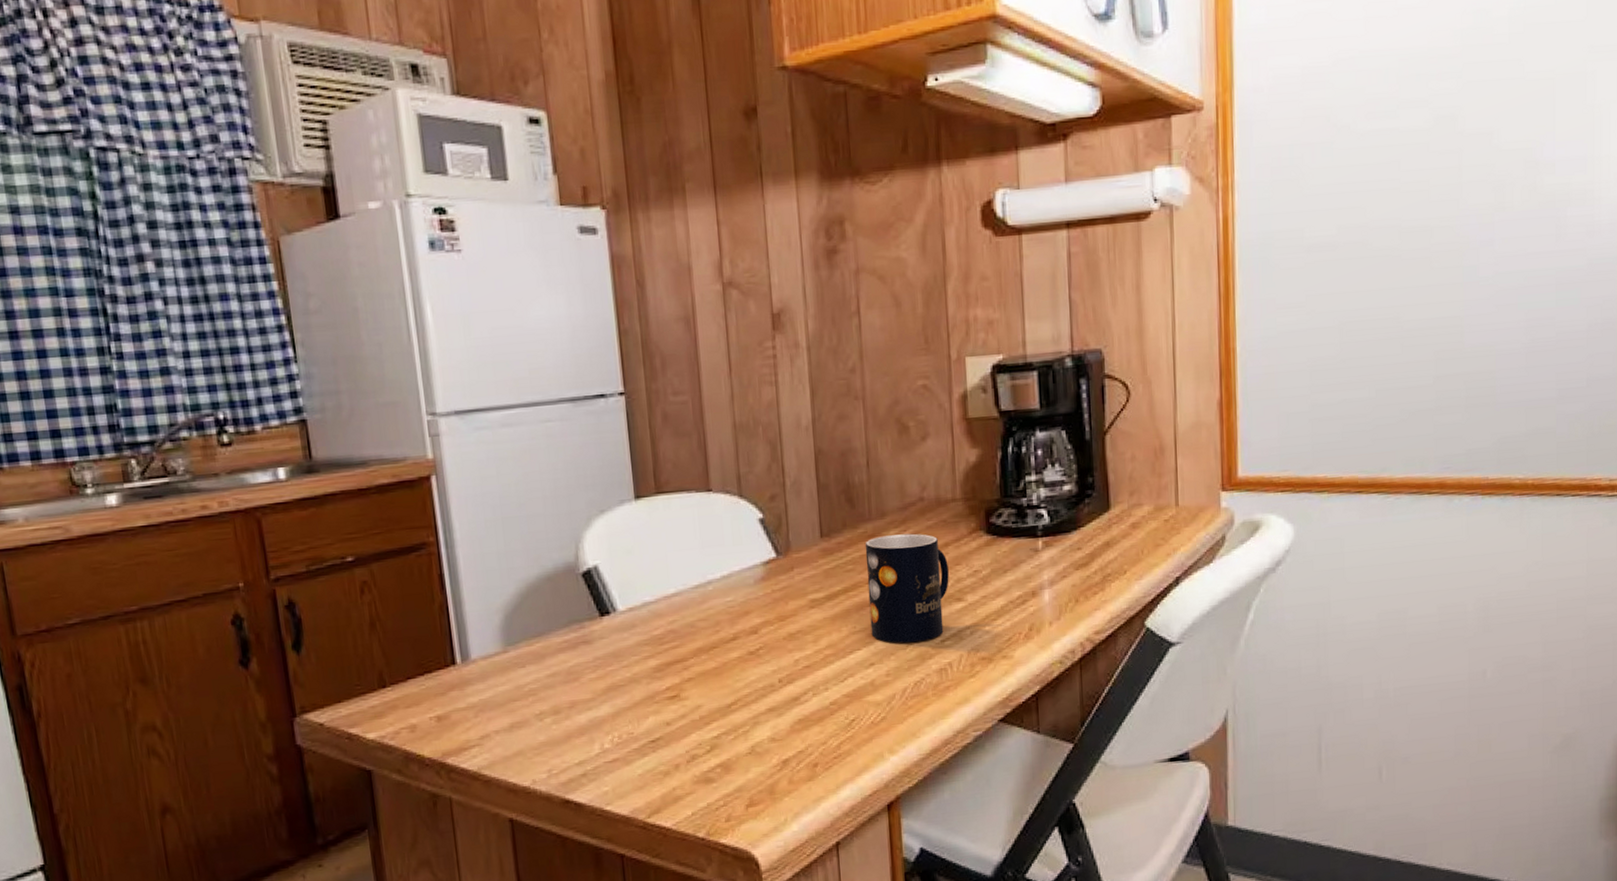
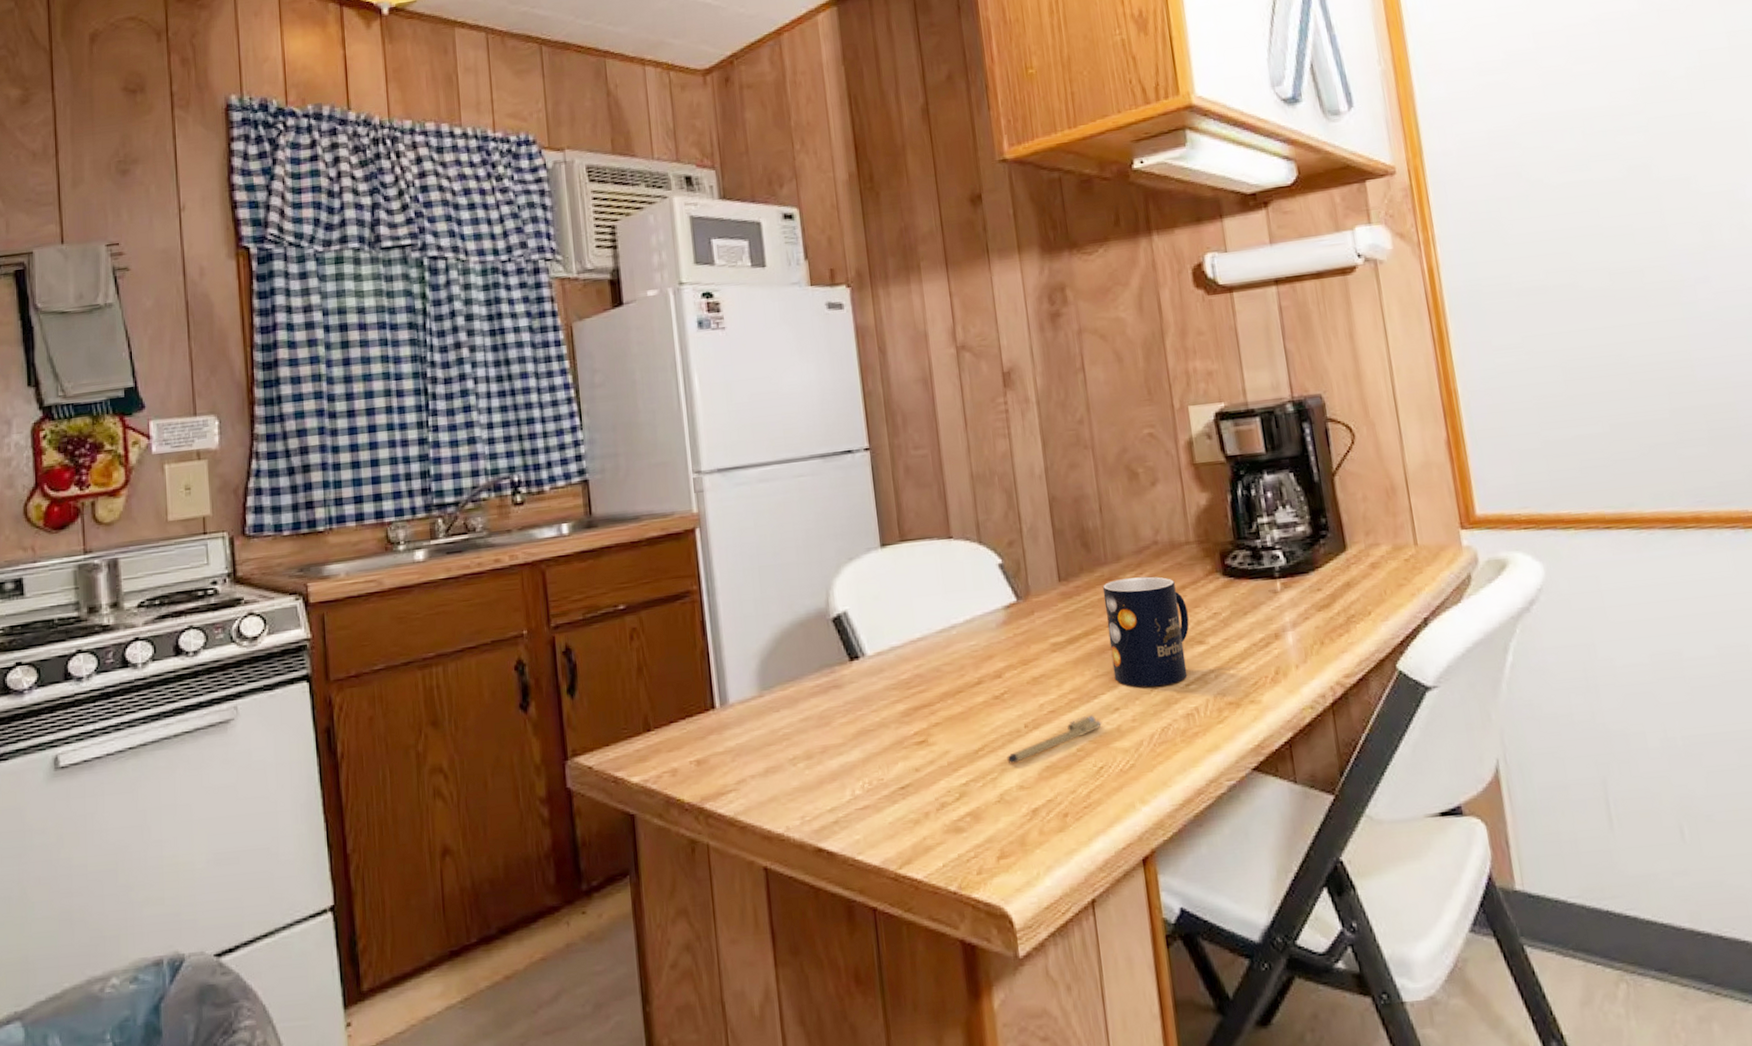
pen: none [760,669,857,718] -> present [1007,714,1103,764]

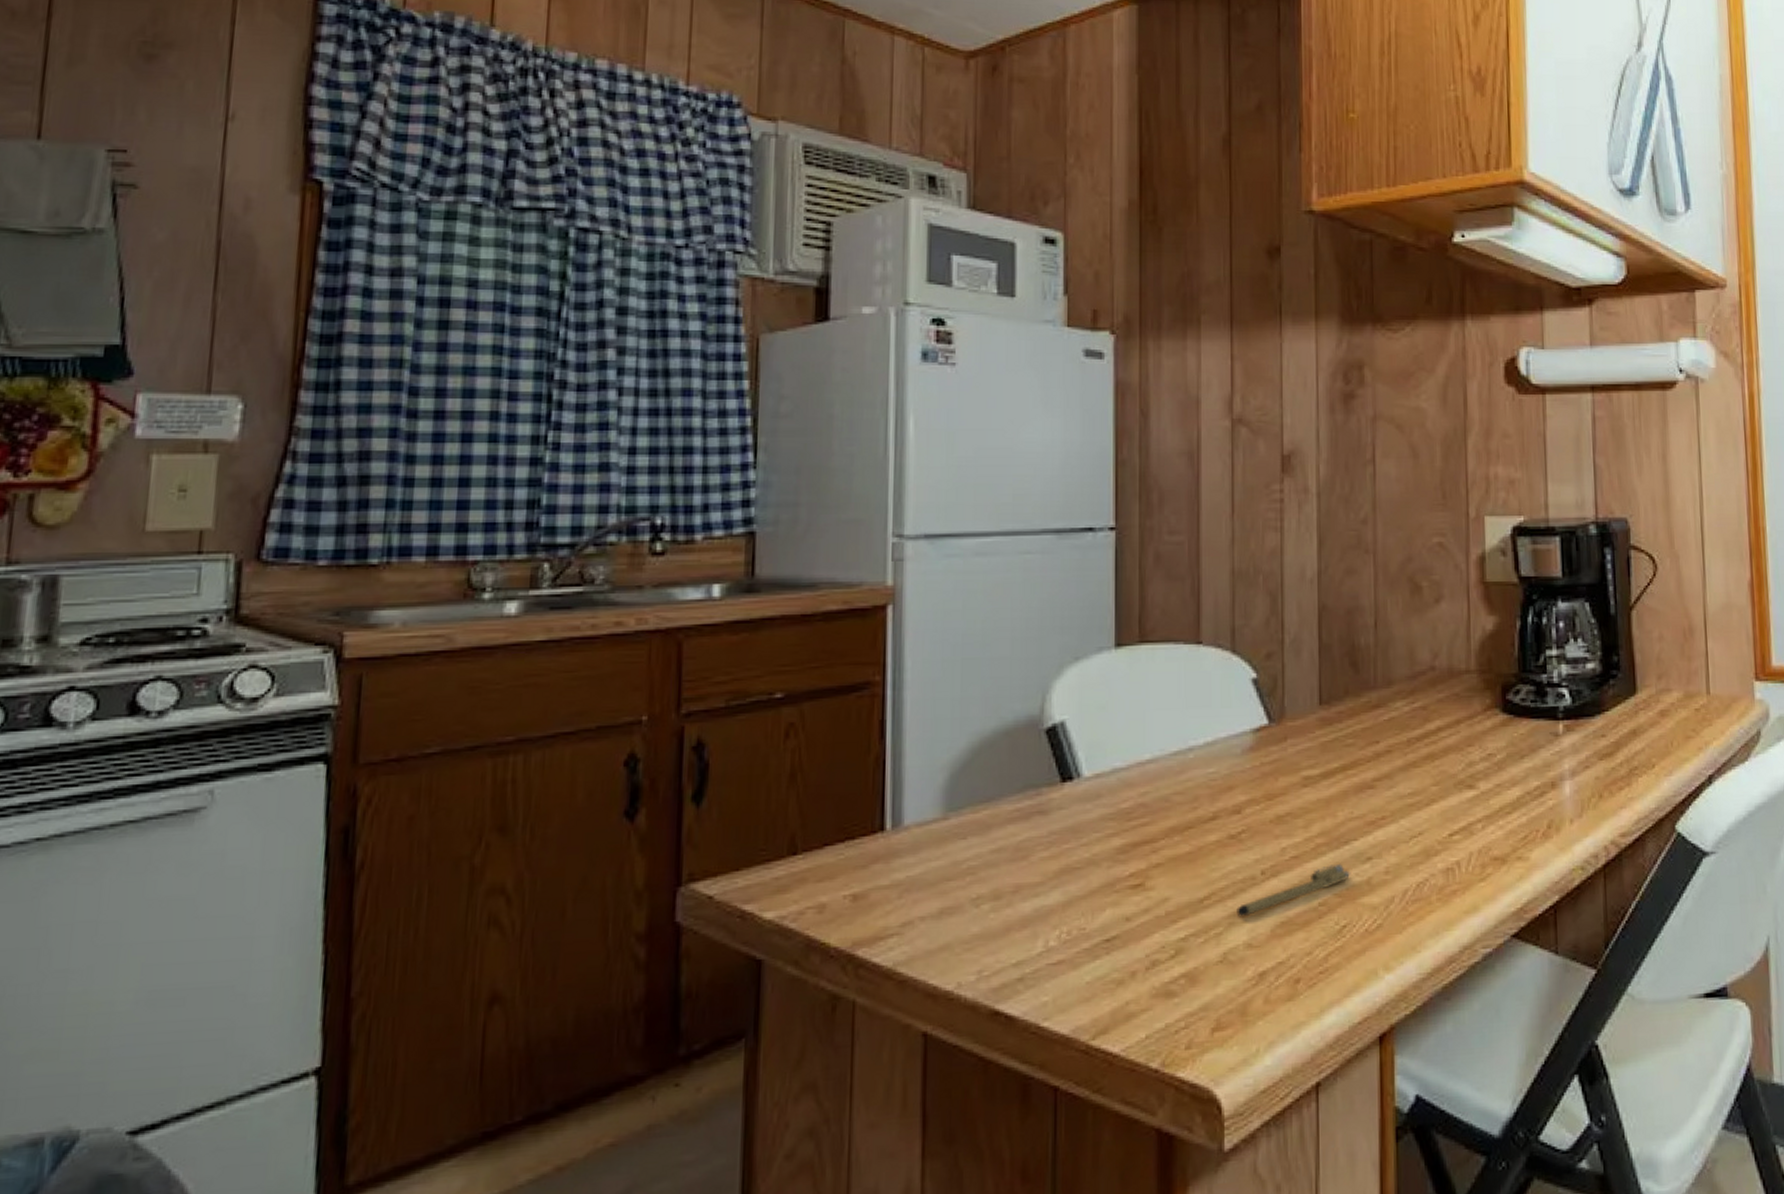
mug: present [1102,576,1189,688] -> none [1368,706,1460,835]

